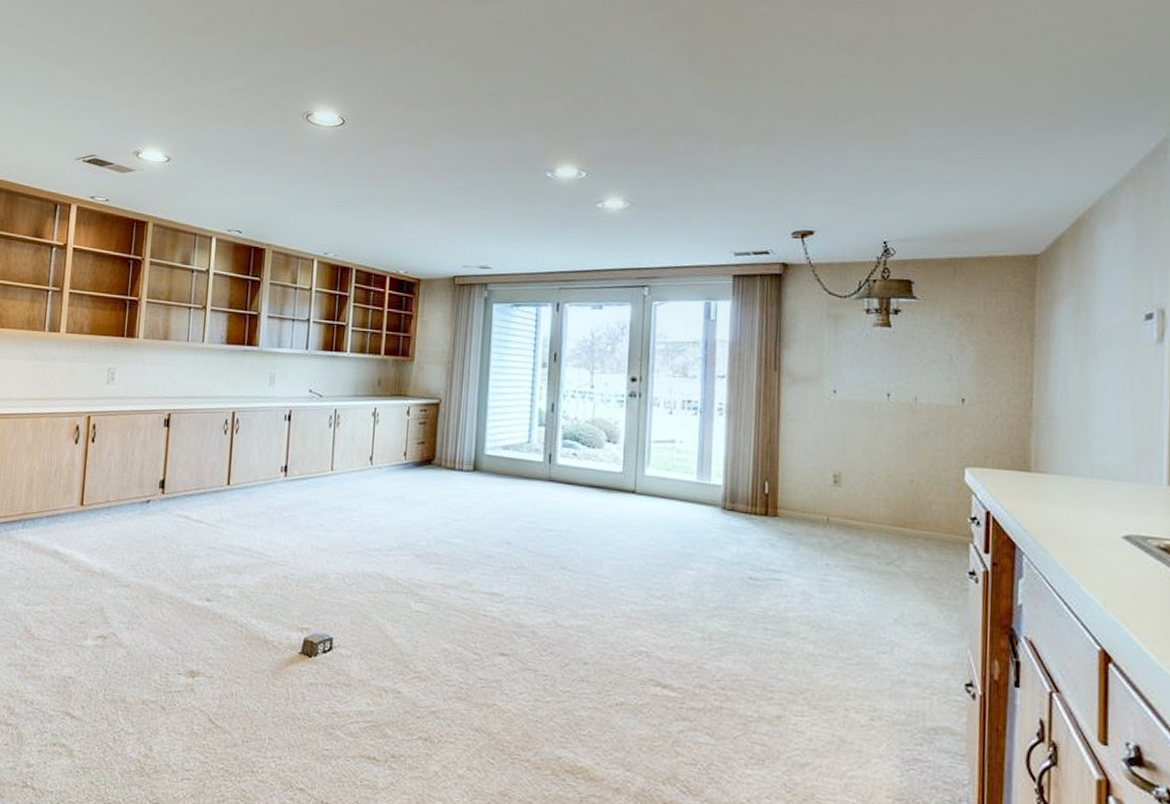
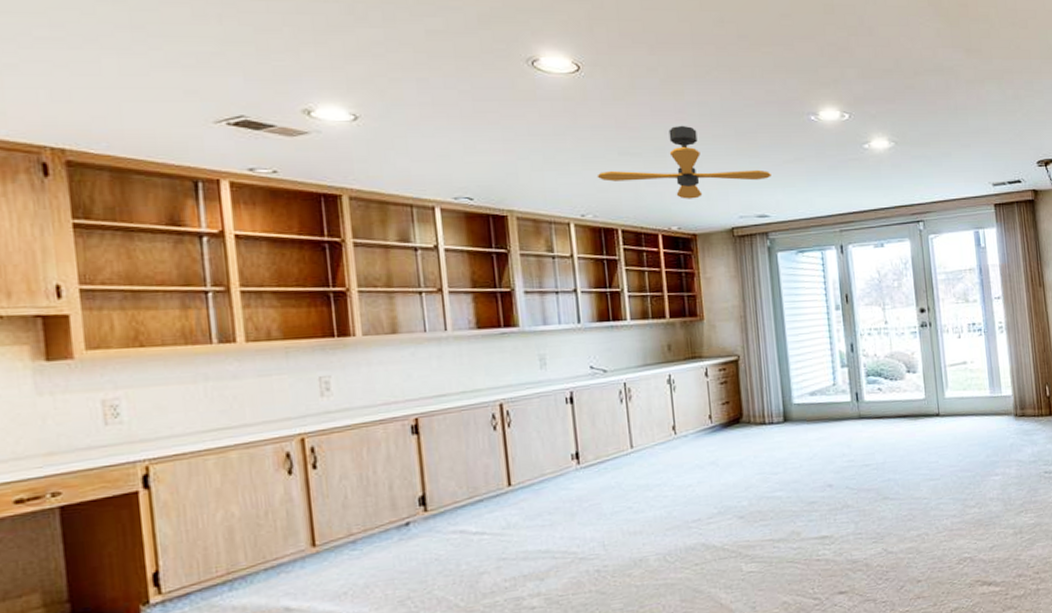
ceiling fan: none [343,176,499,246] -> present [596,125,771,199]

